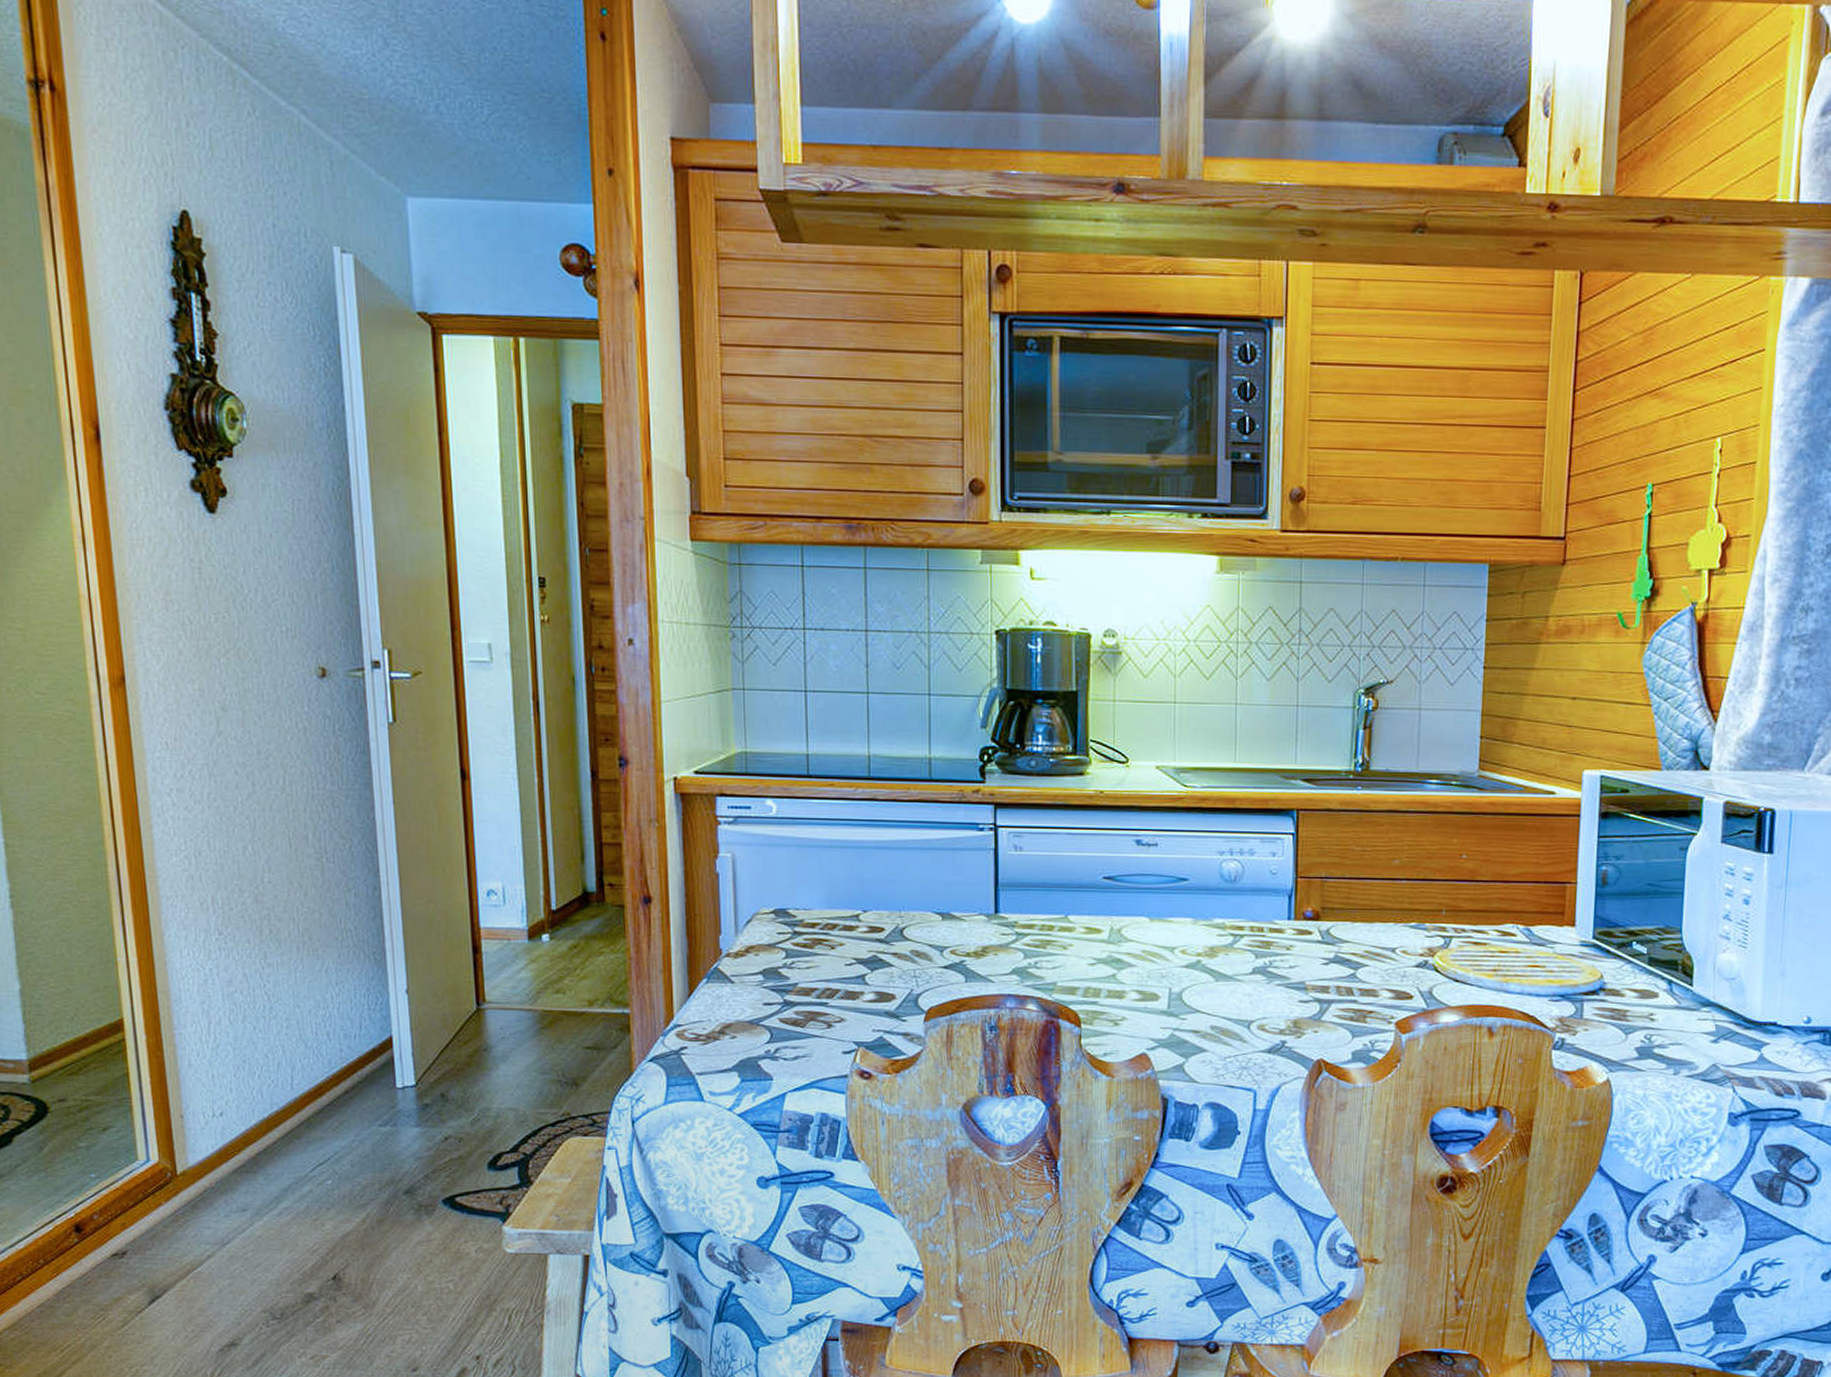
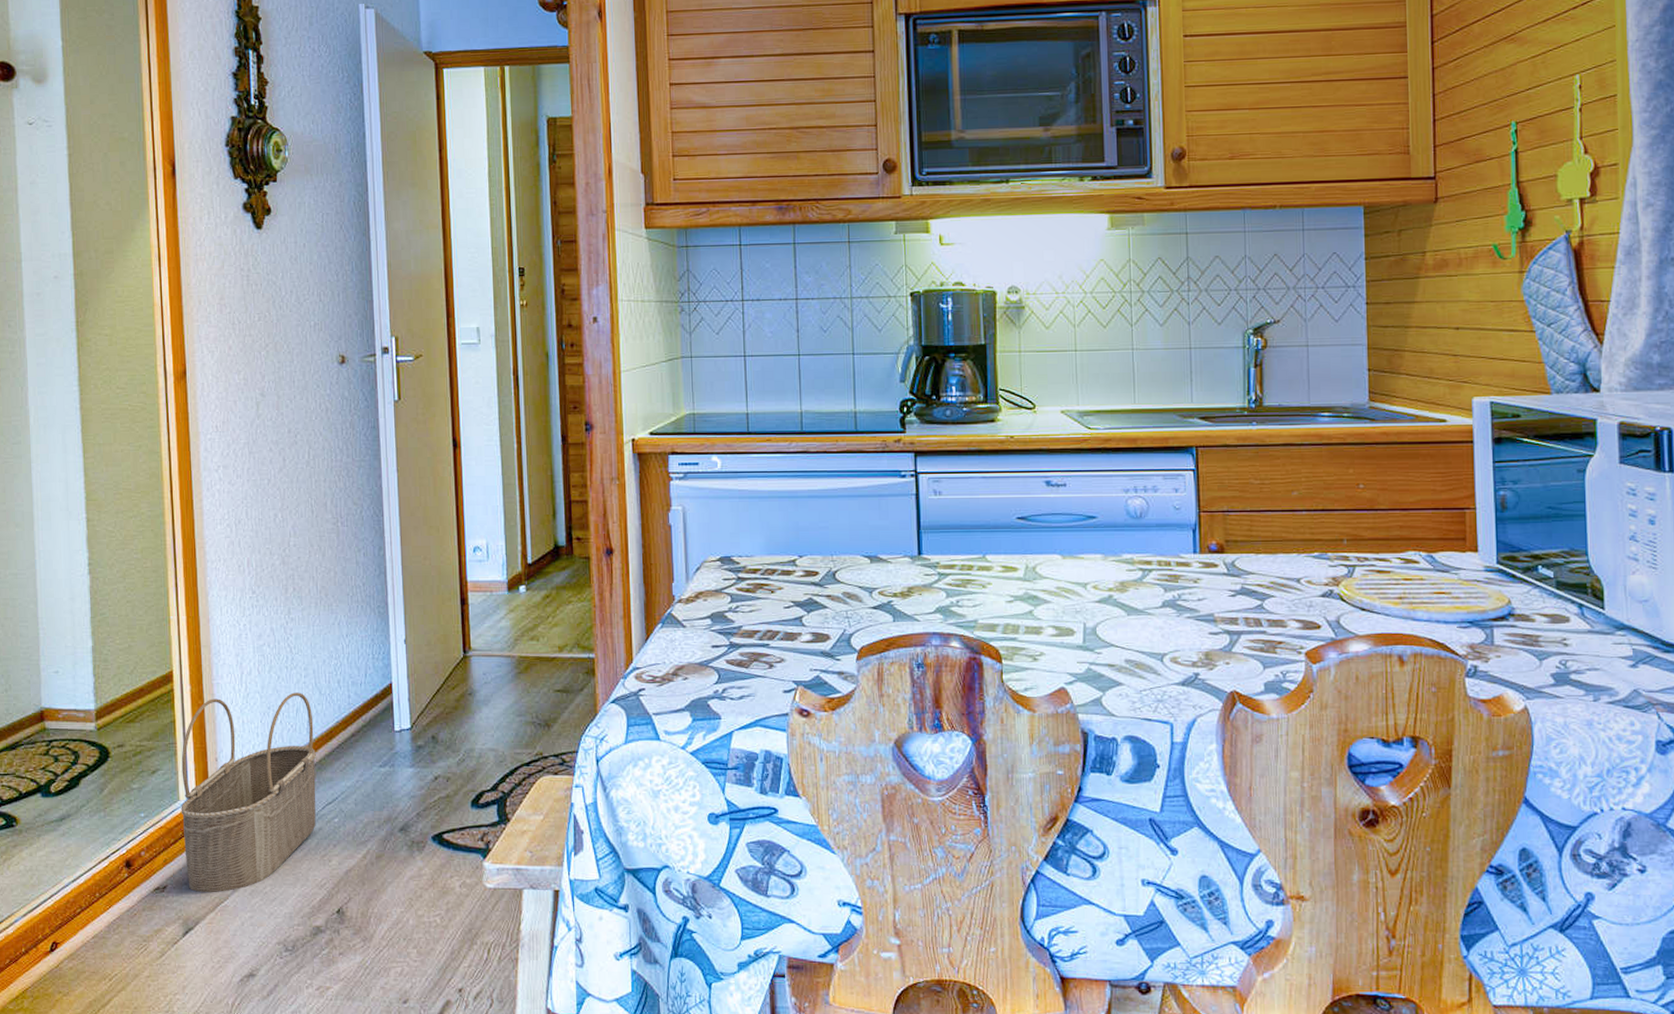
wicker basket: none [138,1045,305,1259] -> present [181,692,317,893]

